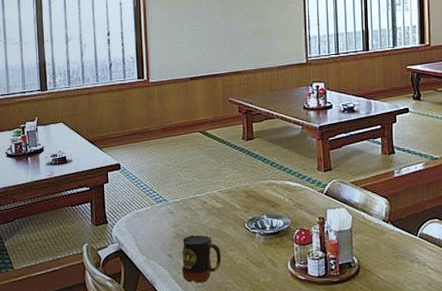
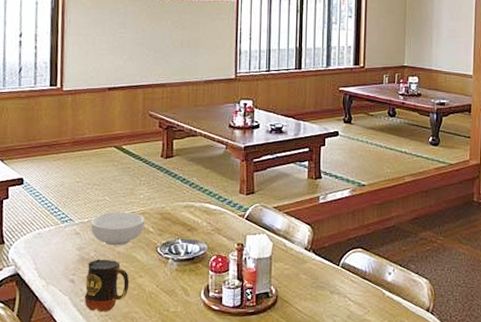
cereal bowl: none [183,191,232,223] -> present [91,212,145,246]

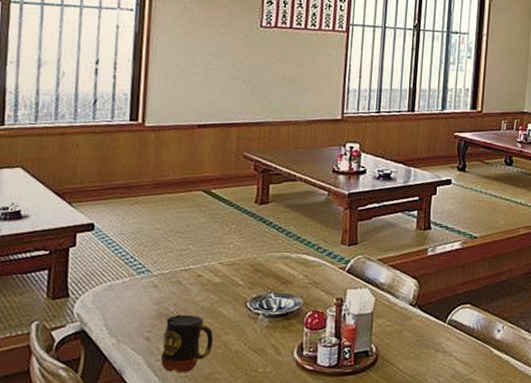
cereal bowl: present [91,212,145,246] -> none [171,262,234,300]

